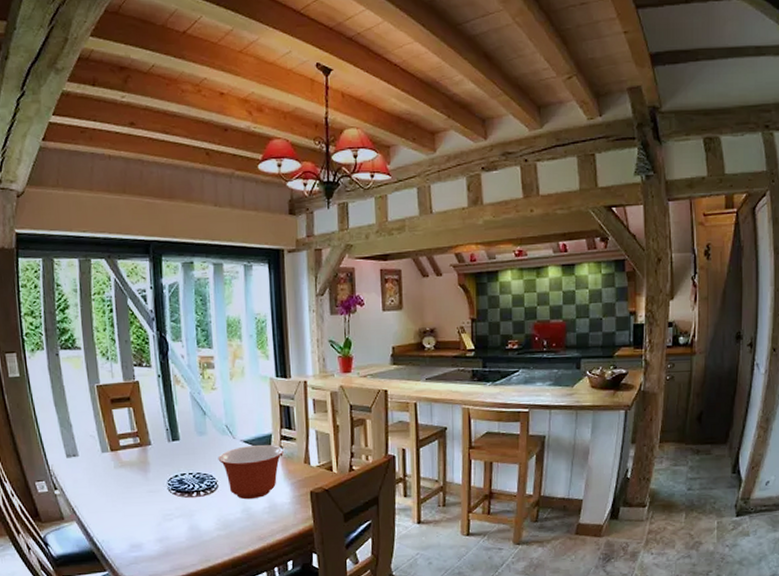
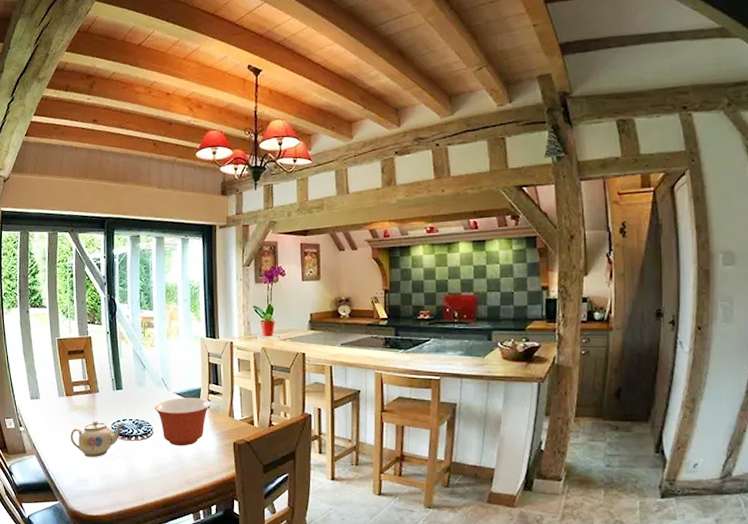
teapot: none [118,476,184,519] -> present [70,420,125,457]

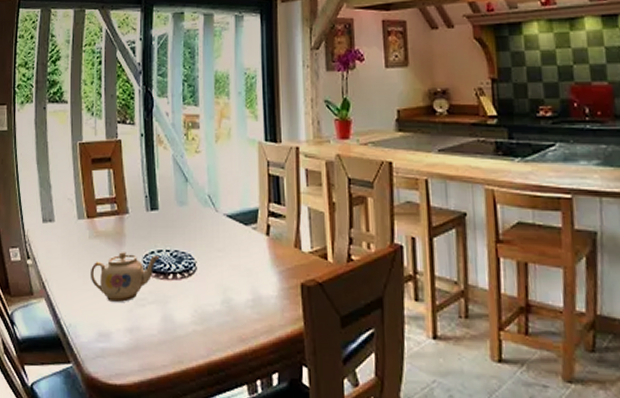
mixing bowl: present [154,397,211,446] -> none [198,220,271,288]

